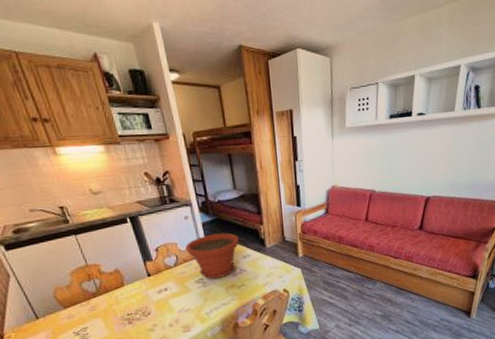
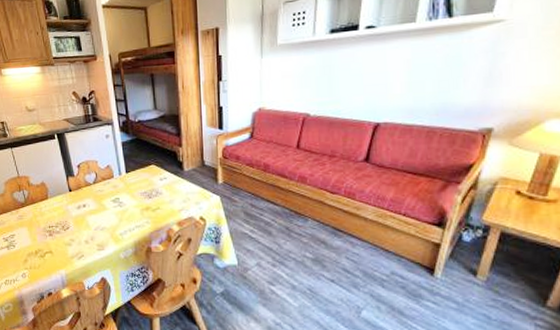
plant pot: present [185,233,239,280] -> none [105,153,157,200]

